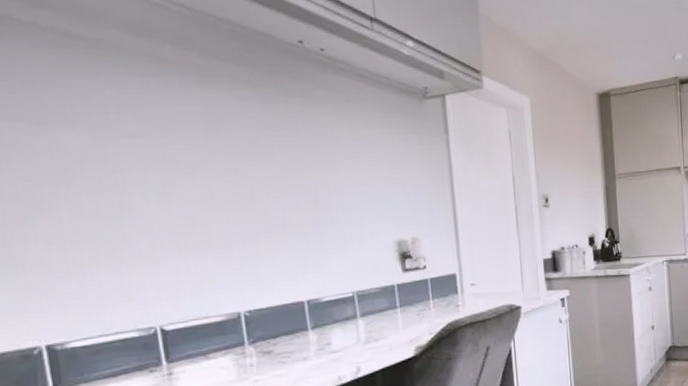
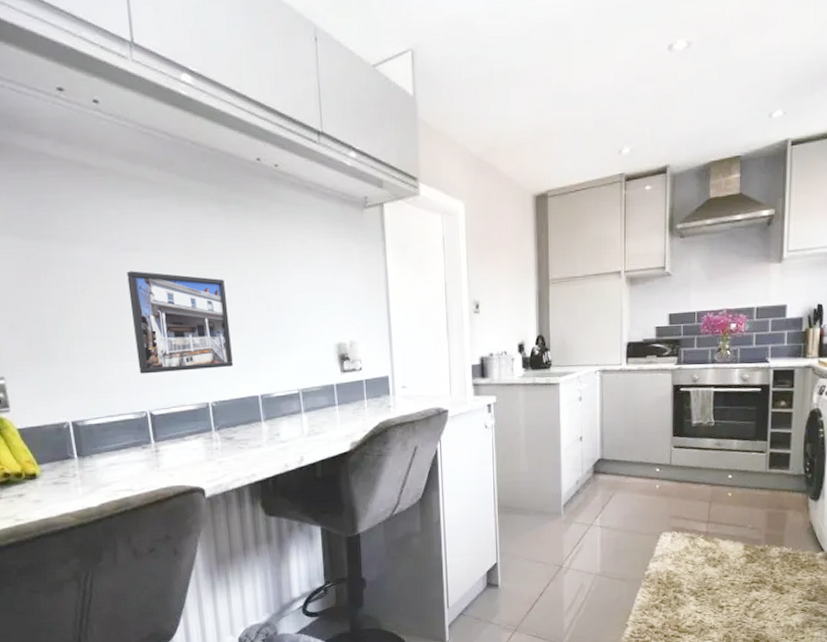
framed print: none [129,160,271,283] -> present [127,271,233,374]

